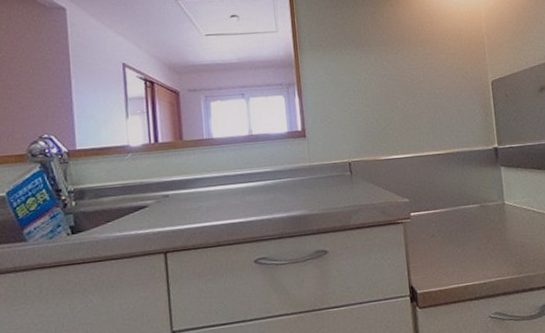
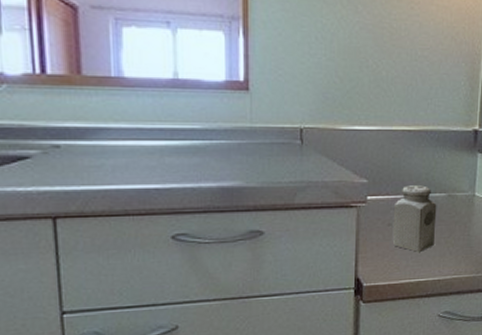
salt shaker: none [434,199,475,259] -> present [392,185,437,252]

